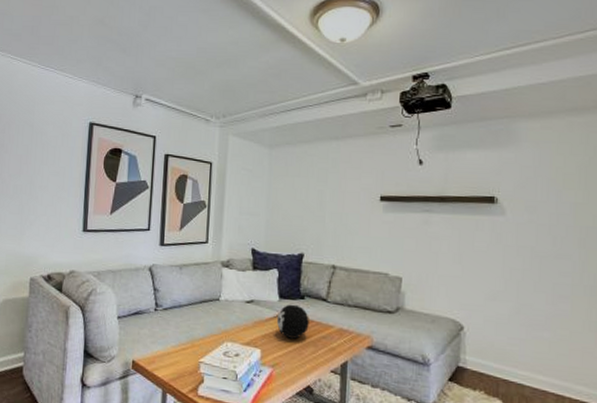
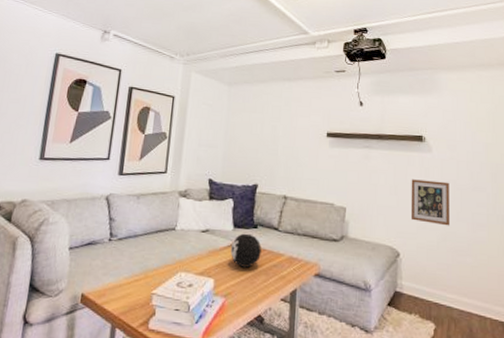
picture frame: none [477,246,526,298] -> present [410,179,451,226]

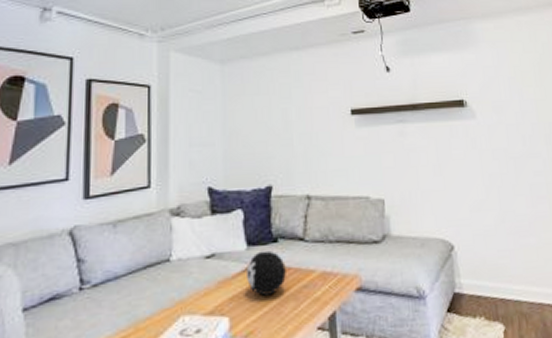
picture frame: present [410,179,451,226] -> none [456,151,507,204]

